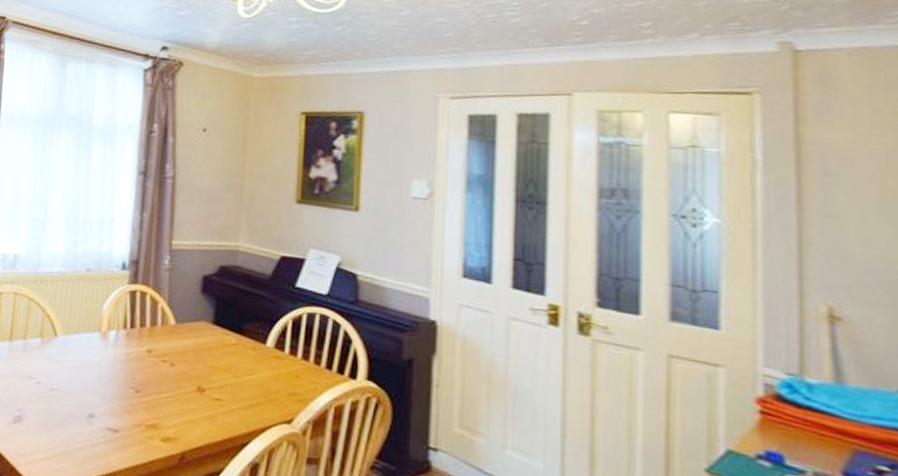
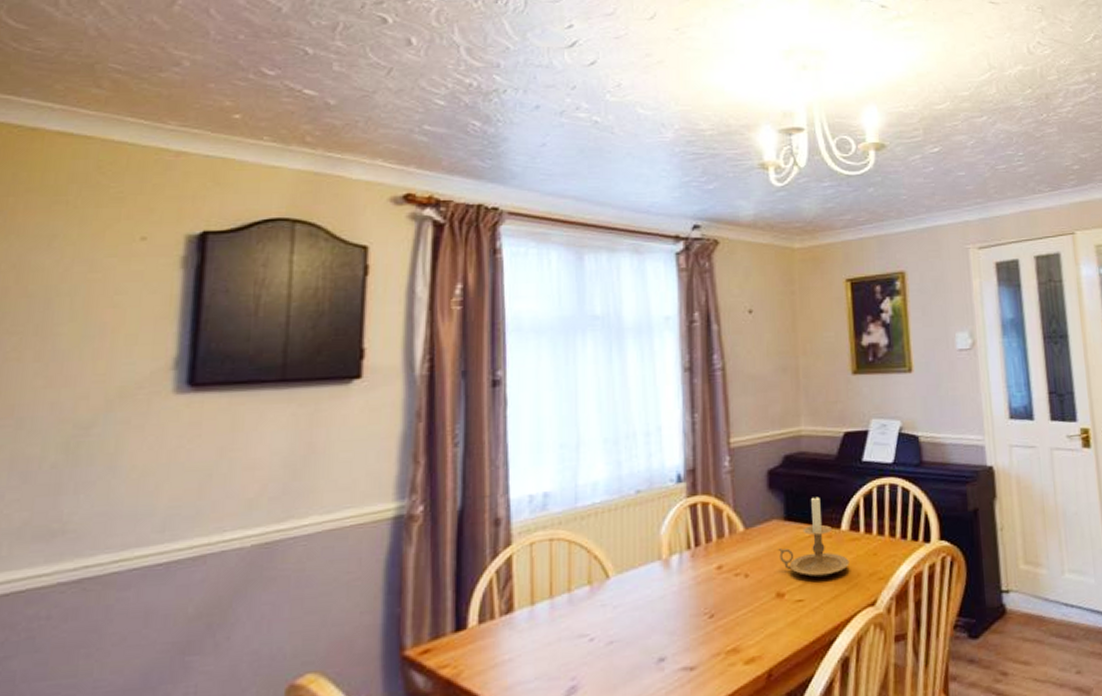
candle holder: none [203,308,271,385] -> present [778,495,850,578]

